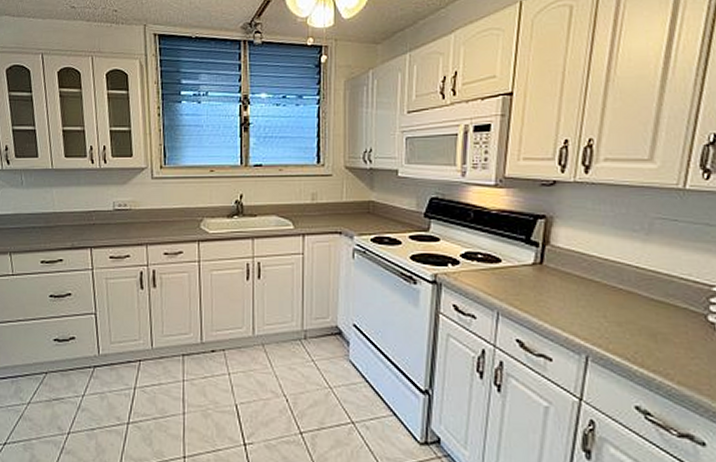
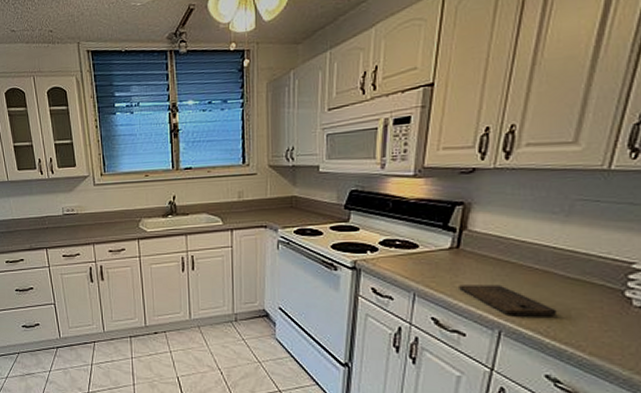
cutting board: none [543,304,644,340] -> present [459,285,558,316]

